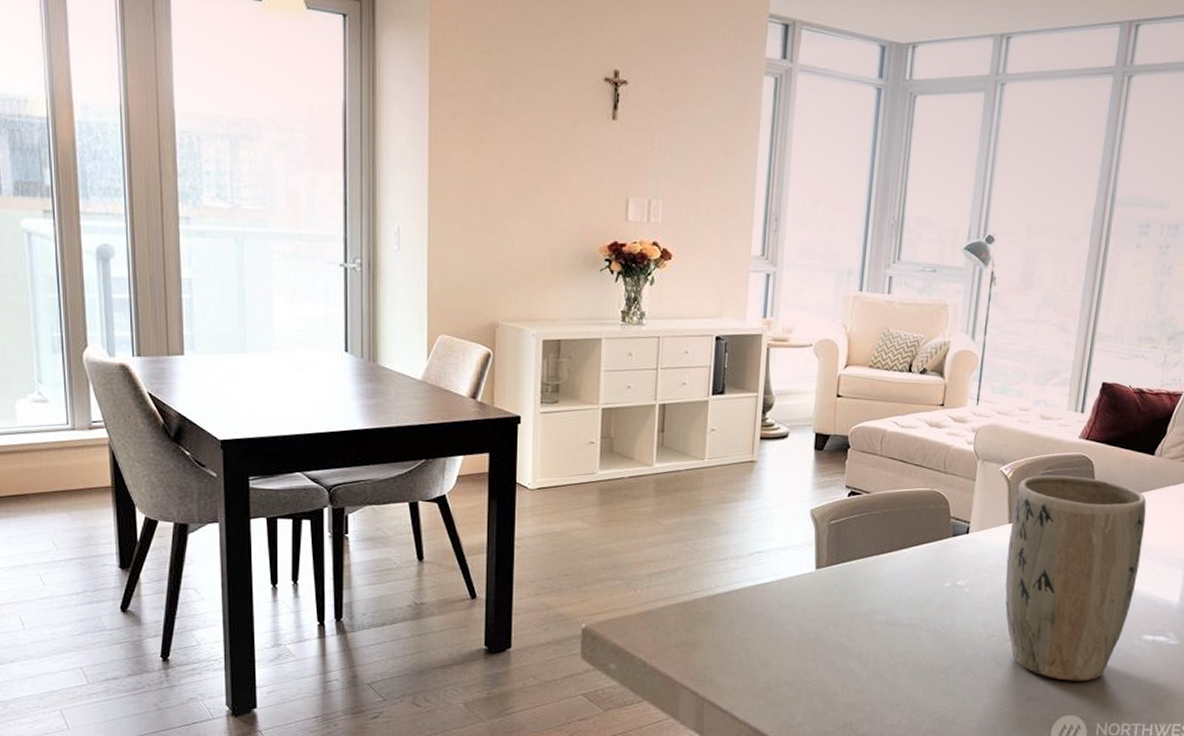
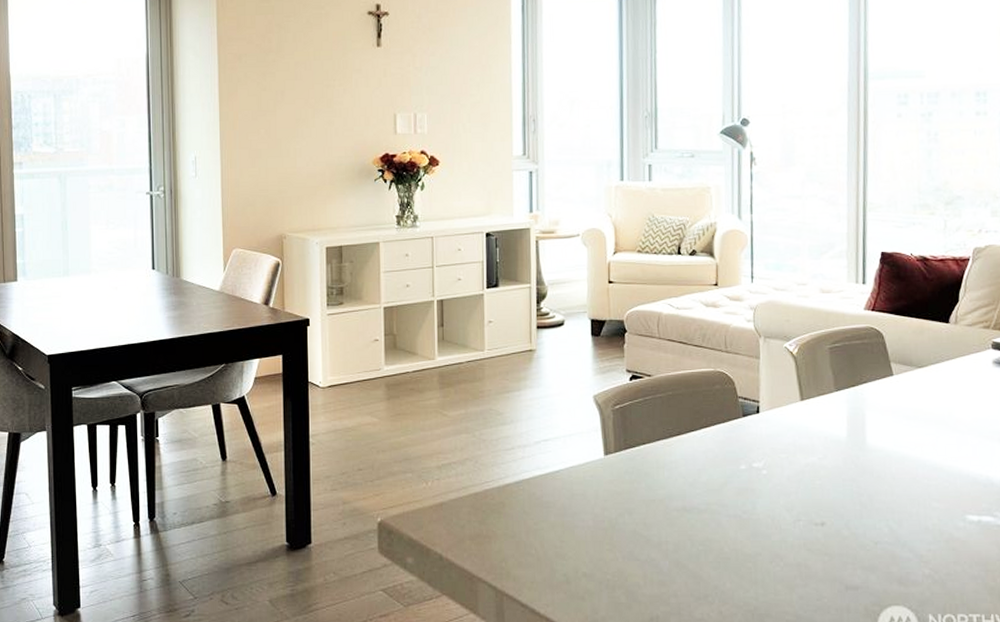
plant pot: present [1005,475,1147,681] -> none [802,349,951,568]

